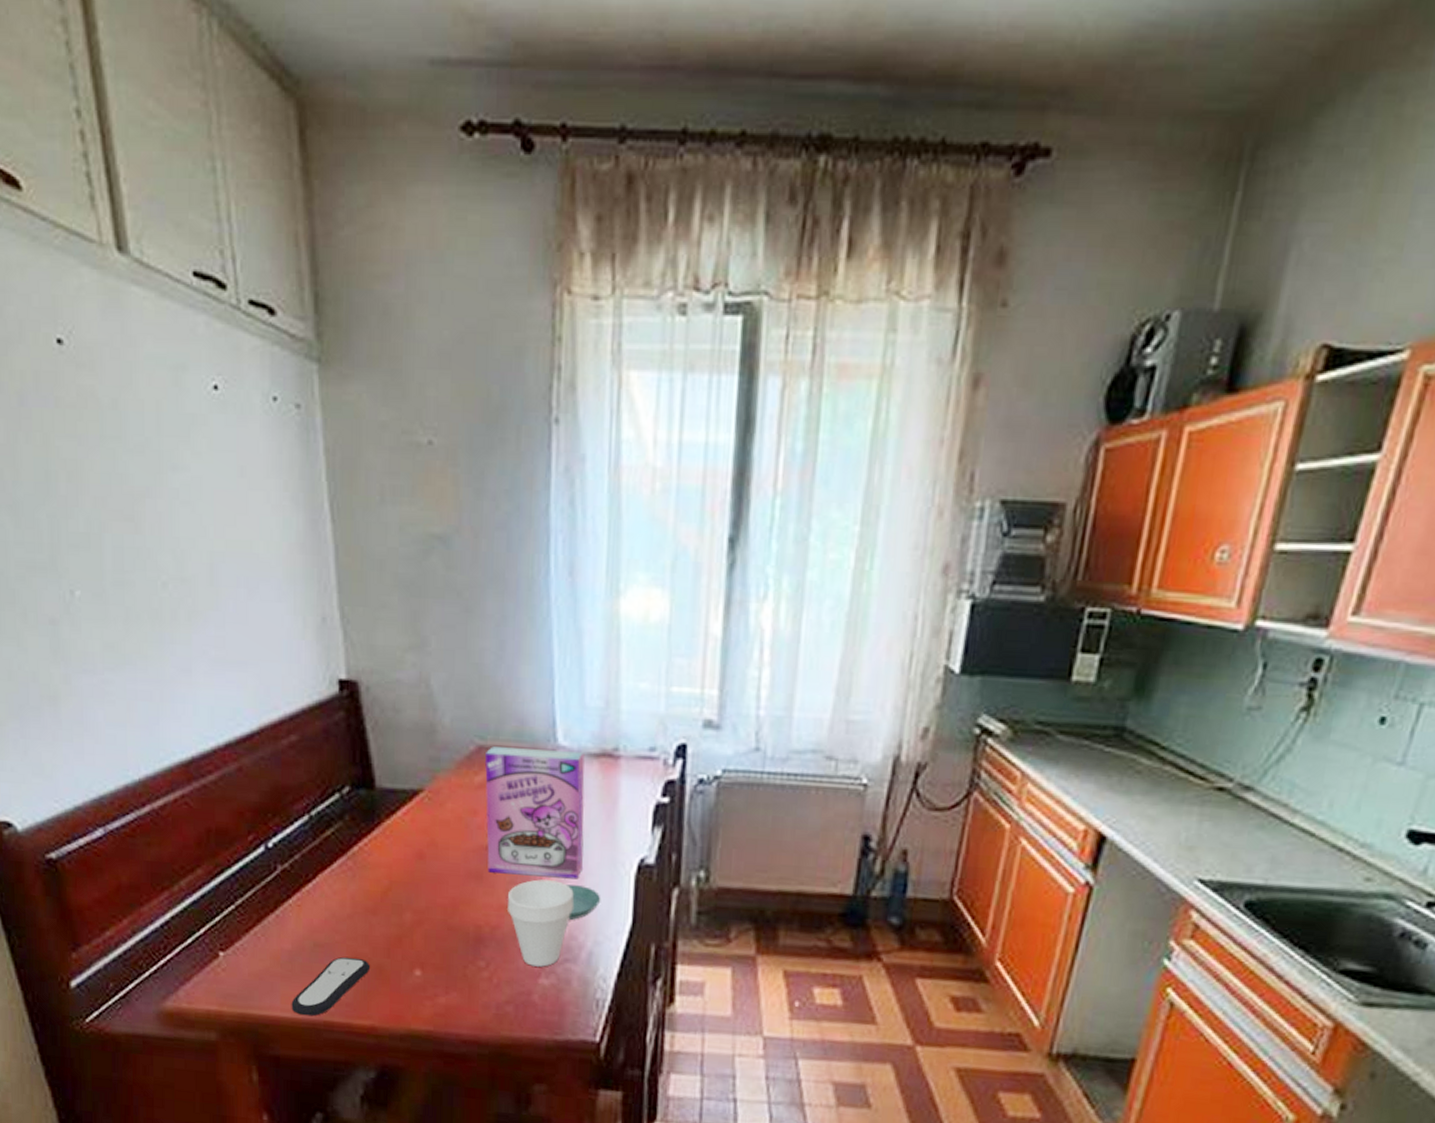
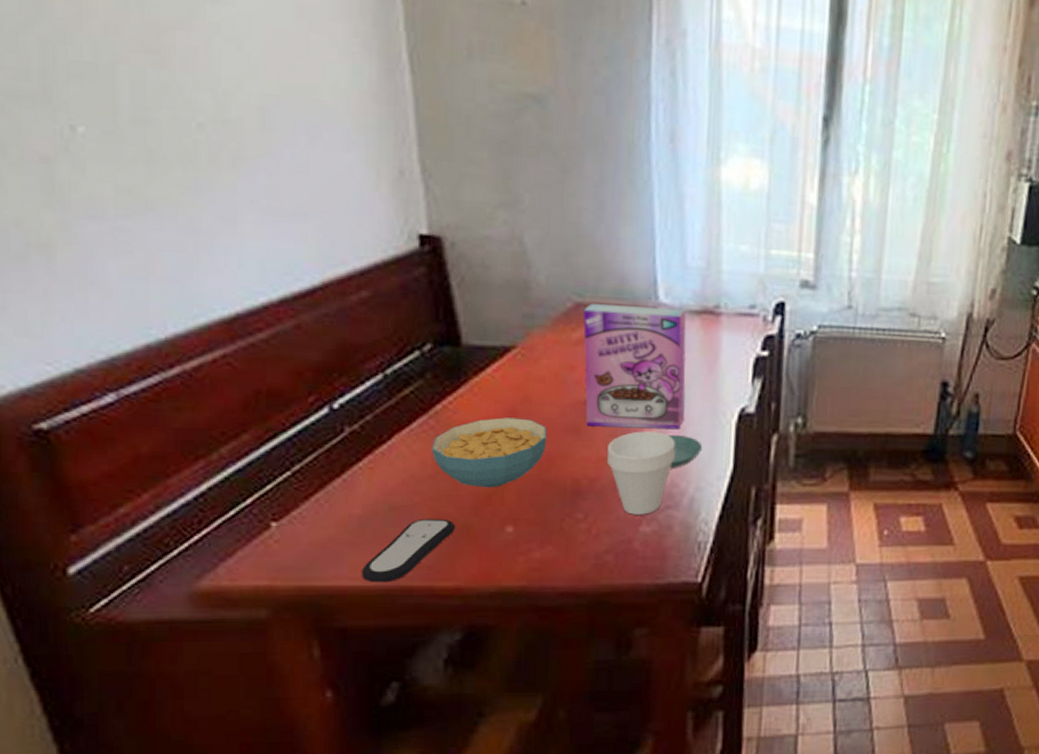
cereal bowl: none [350,860,452,931] -> present [432,417,547,488]

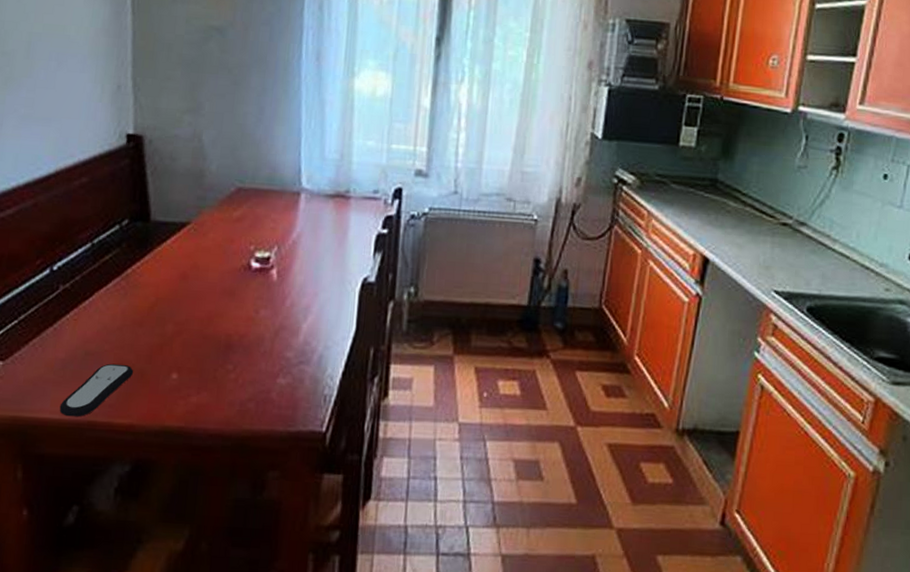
cereal bowl: present [432,417,547,488] -> none [121,280,209,340]
cereal box: present [583,304,686,430] -> none [239,188,323,295]
cup: present [606,431,676,515] -> none [254,295,310,369]
saucer: present [667,435,703,469] -> none [303,299,332,329]

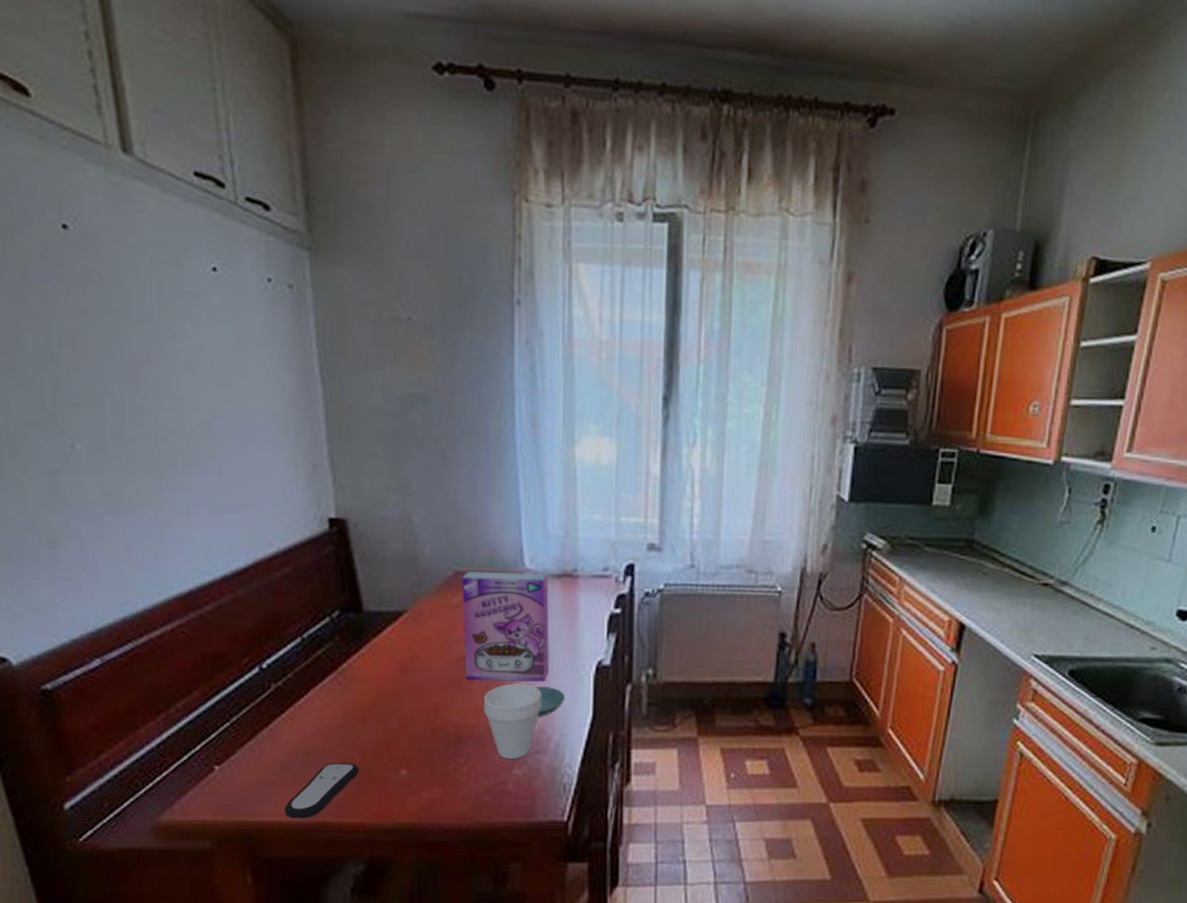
cereal box: none [239,188,323,295] -> present [462,572,550,682]
cup: none [254,295,310,369] -> present [483,683,543,759]
saucer: none [303,299,332,329] -> present [534,686,566,718]

